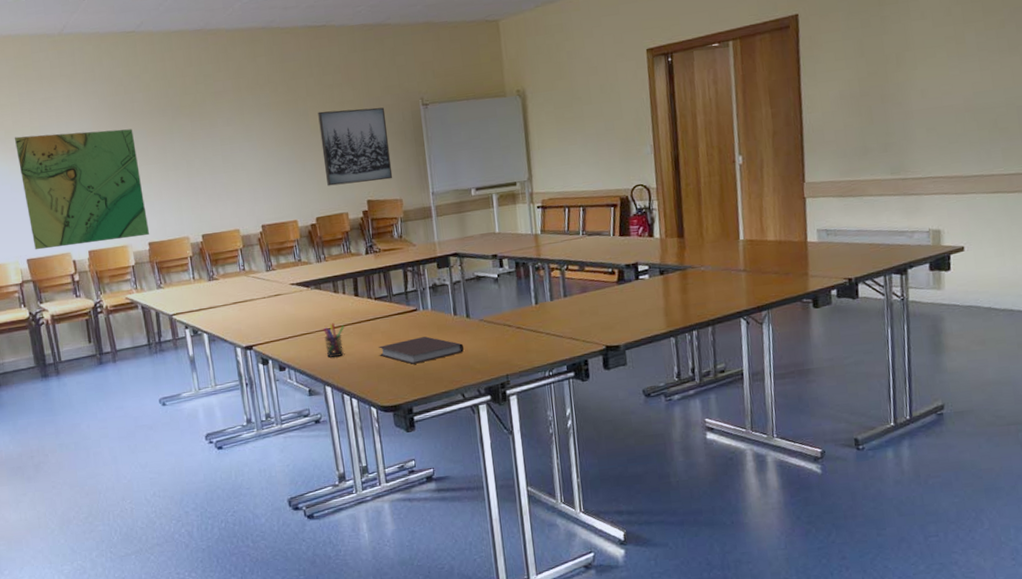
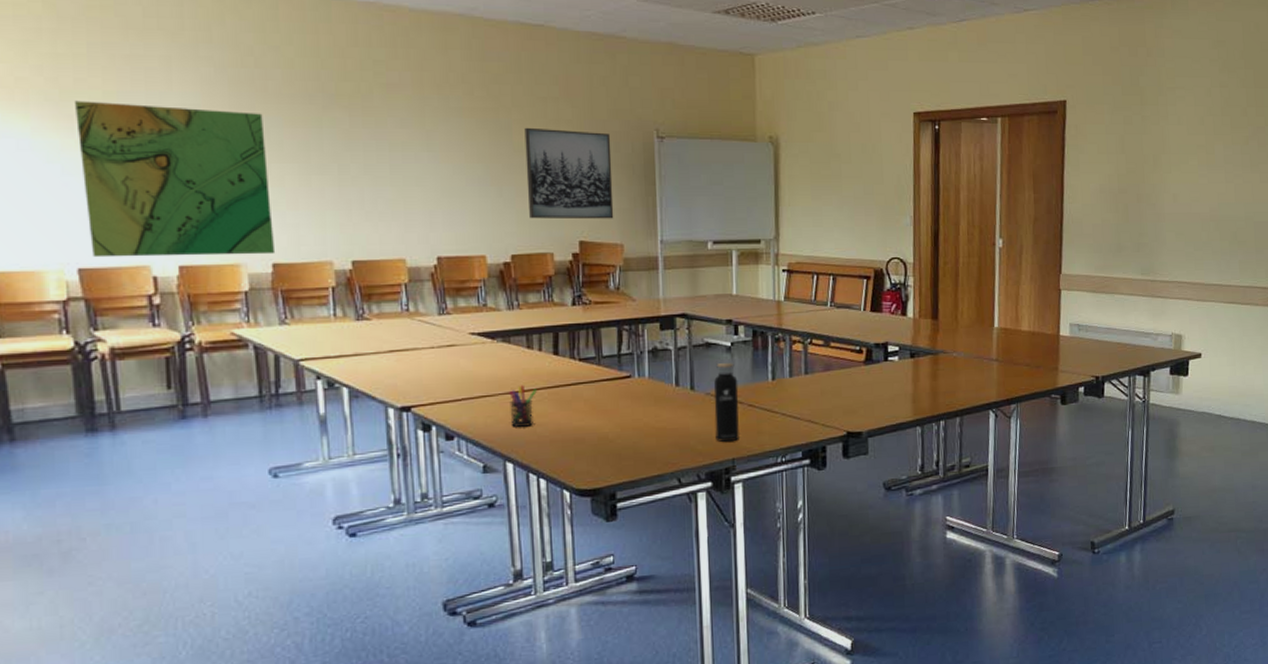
notebook: present [378,336,464,364] -> none [578,409,684,441]
water bottle: none [485,286,511,361] -> present [714,356,739,442]

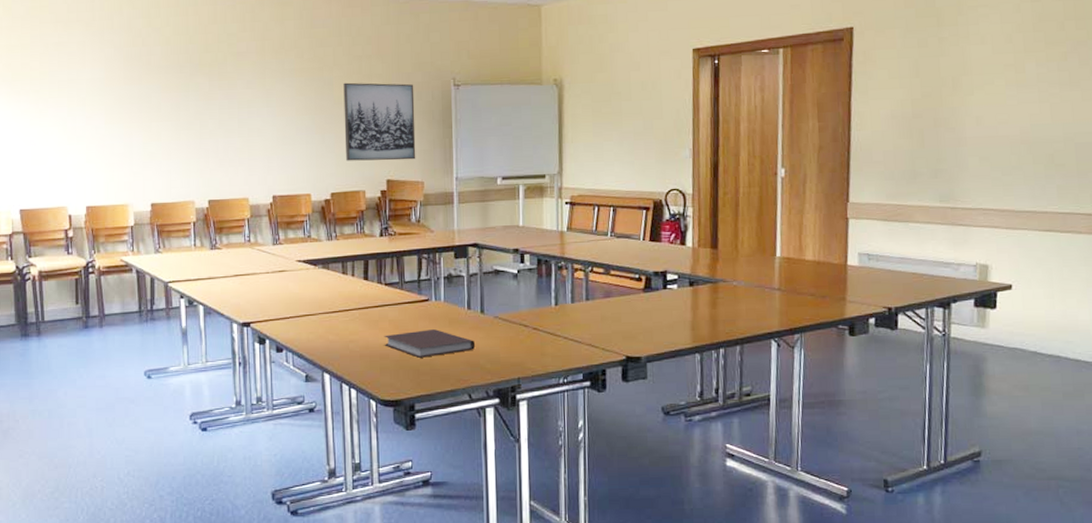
map: present [74,100,276,258] -> none [21,80,154,201]
pen holder: present [509,385,537,427] -> none [327,306,350,343]
notebook: none [578,409,684,441] -> present [384,329,475,358]
water bottle: present [714,356,739,442] -> none [501,283,524,362]

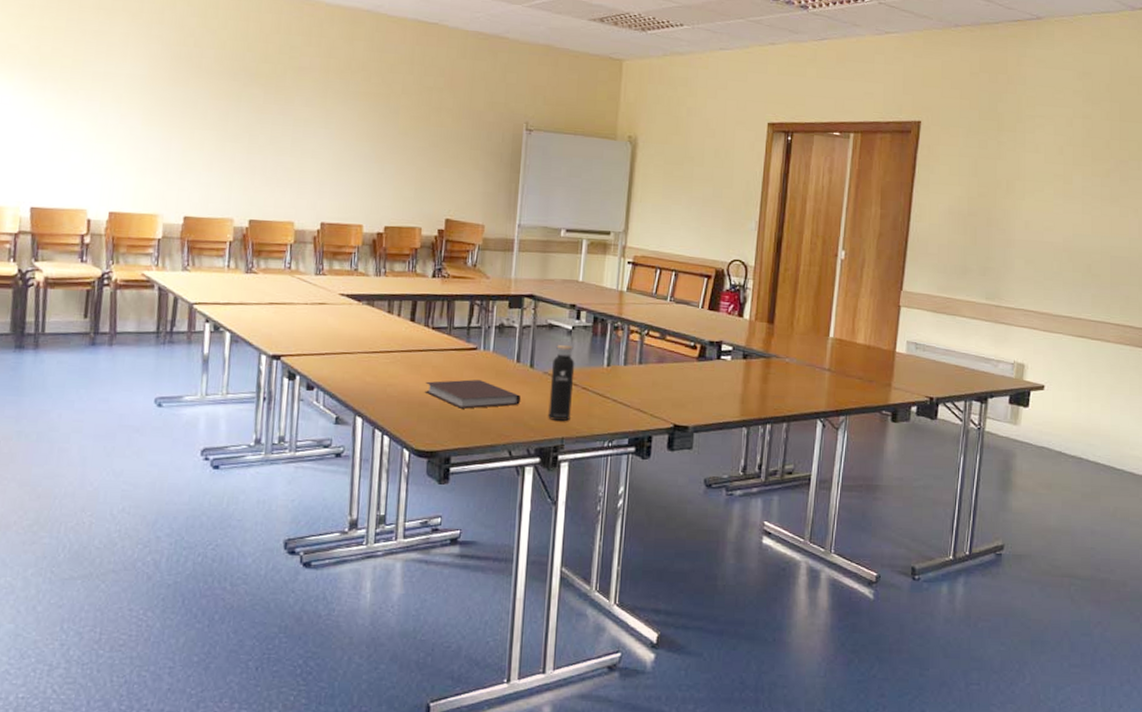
wall art: present [343,82,416,161] -> none [405,113,485,201]
water bottle: none [501,283,524,362] -> present [548,339,575,421]

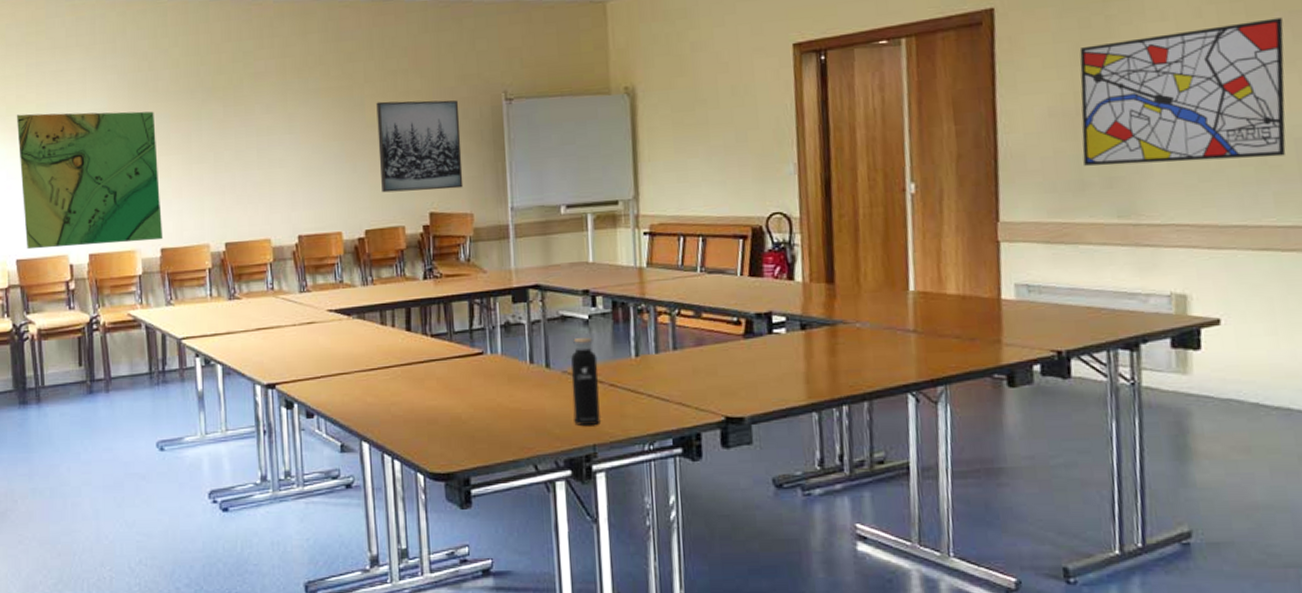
map: none [43,66,195,209] -> present [16,111,164,250]
wall art: none [405,113,485,201] -> present [376,100,464,193]
notebook: present [424,379,520,409] -> none [431,388,540,422]
wall art: none [968,163,1115,268] -> present [1079,17,1286,166]

